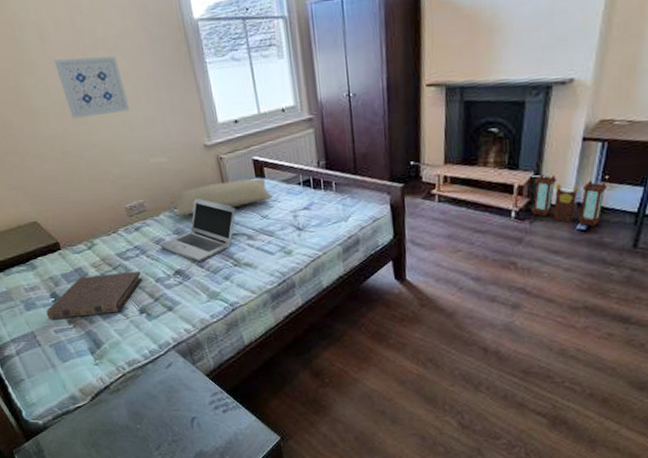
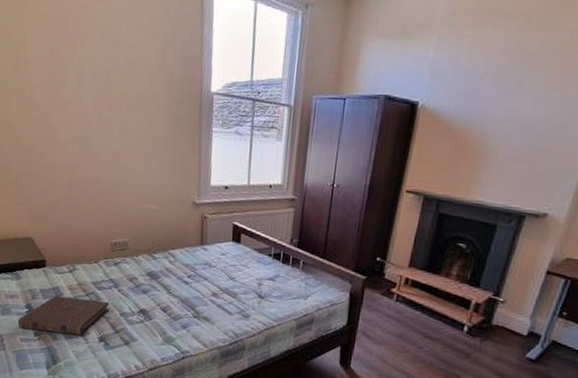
wall art: present [53,56,129,119] -> none [83,102,137,159]
laptop: present [160,198,236,263] -> none [132,247,207,307]
pillow: present [173,178,272,217] -> none [151,238,243,265]
lantern: present [531,173,608,227] -> none [484,296,564,359]

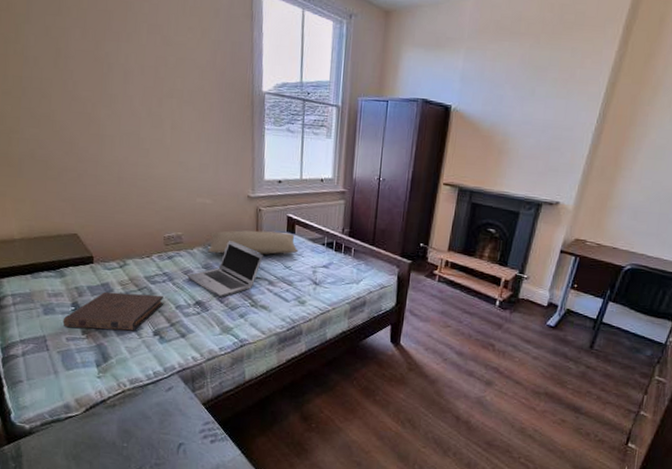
laptop: none [132,247,207,307] -> present [187,239,263,298]
pillow: none [151,238,243,265] -> present [207,230,298,255]

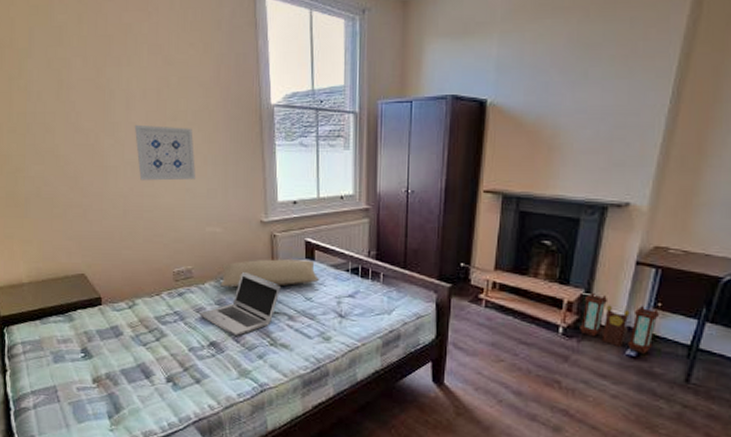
book: present [62,291,164,331] -> none [73,335,176,378]
wall art: none [131,98,189,154] -> present [134,124,195,181]
lantern: none [513,273,576,325] -> present [580,292,660,354]

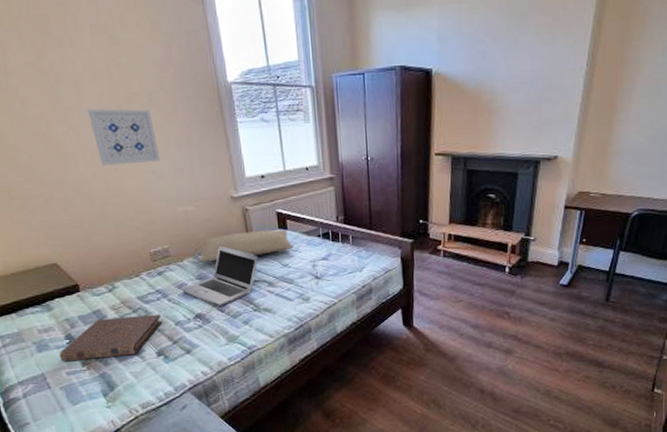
book: none [73,335,176,378] -> present [59,314,163,361]
lantern: present [580,292,660,354] -> none [522,235,585,282]

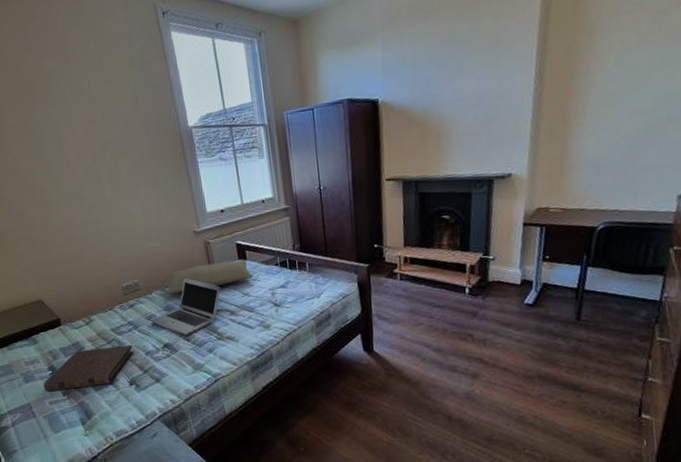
wall art: present [87,108,160,166] -> none [67,157,130,210]

